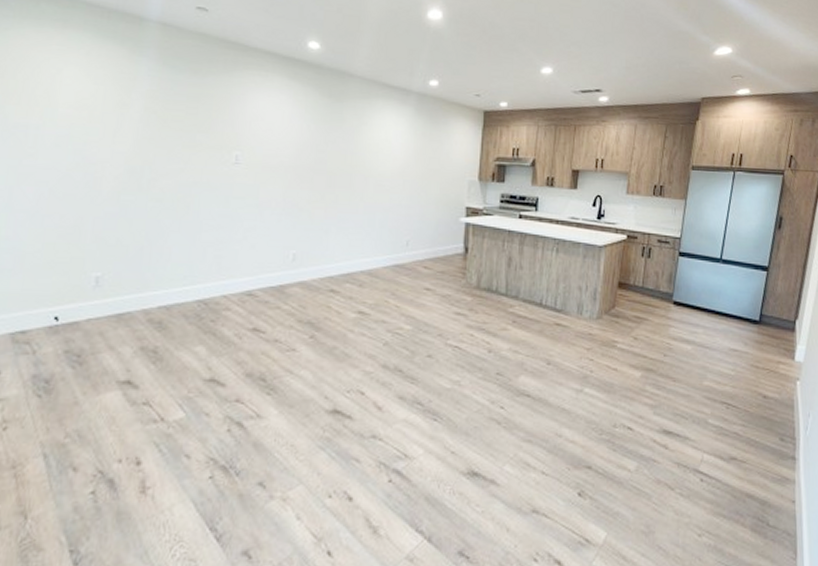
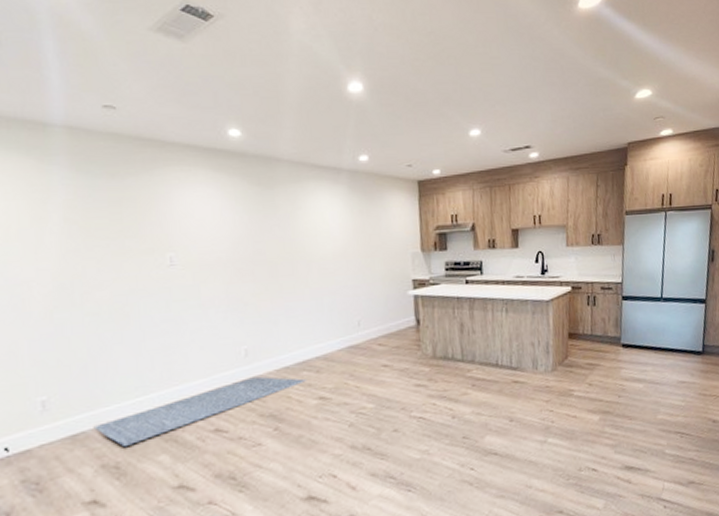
rug: none [139,282,349,332] -> present [93,376,308,446]

